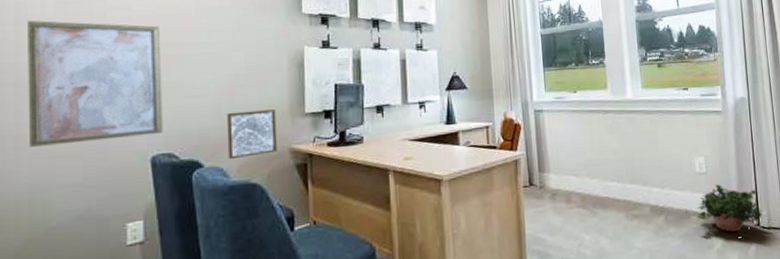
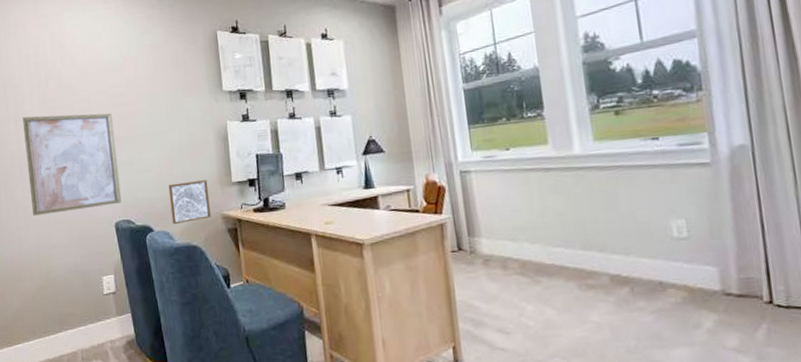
potted plant: present [696,184,763,237] -> none [675,251,779,317]

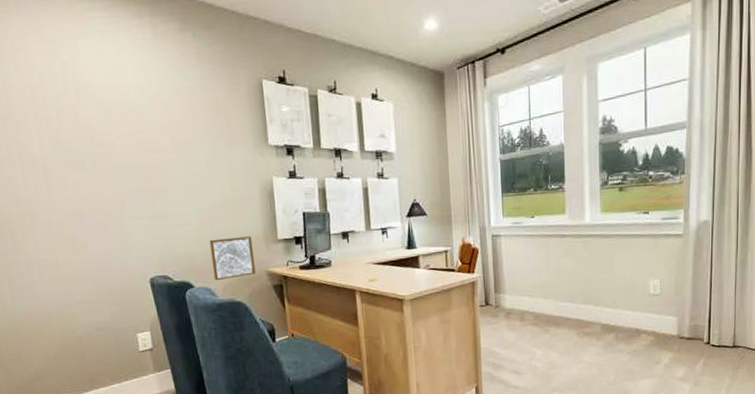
wall art: present [23,113,122,216] -> none [30,158,157,270]

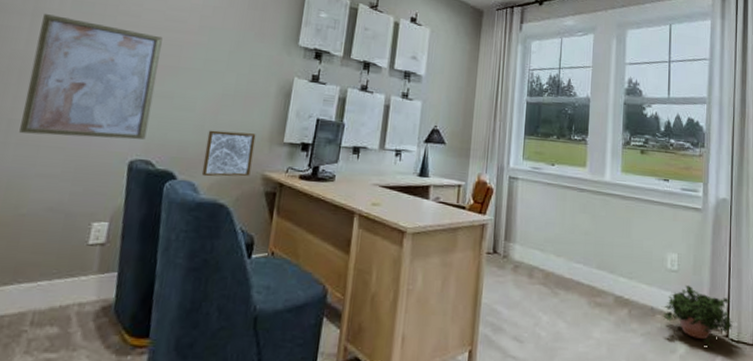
wall art: none [30,158,157,270] -> present [19,14,163,140]
potted plant: none [646,305,715,354] -> present [662,284,734,348]

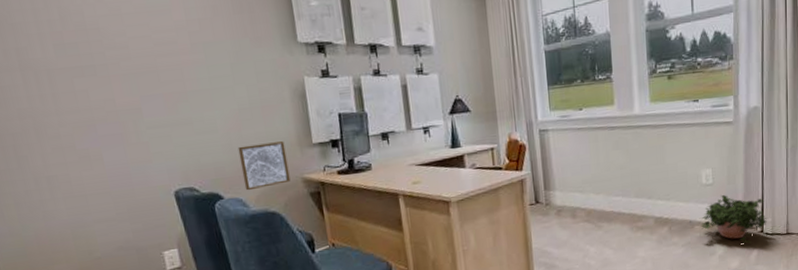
wall art: present [19,14,163,140] -> none [32,63,181,187]

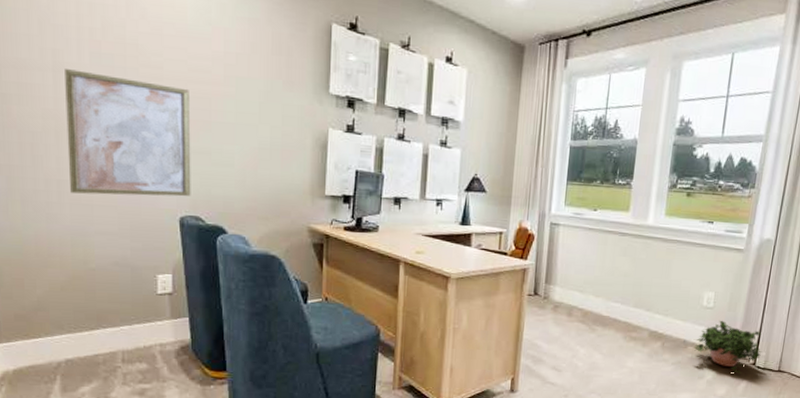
wall art: none [32,63,181,187] -> present [65,69,191,197]
wall art: present [238,141,291,191] -> none [250,185,297,230]

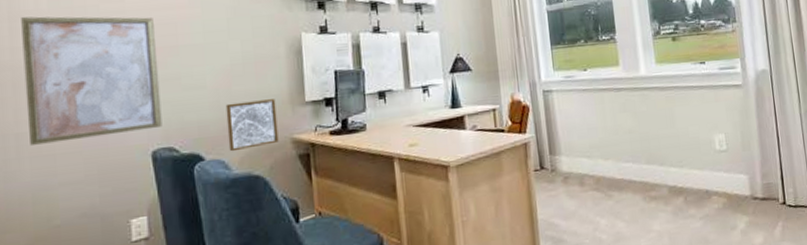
wall art: none [250,185,297,230] -> present [225,99,279,152]
potted plant: present [693,320,763,374] -> none [717,161,789,217]

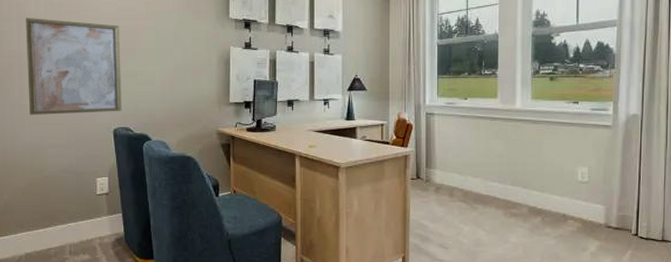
wall art: present [225,99,279,152] -> none [169,98,207,136]

